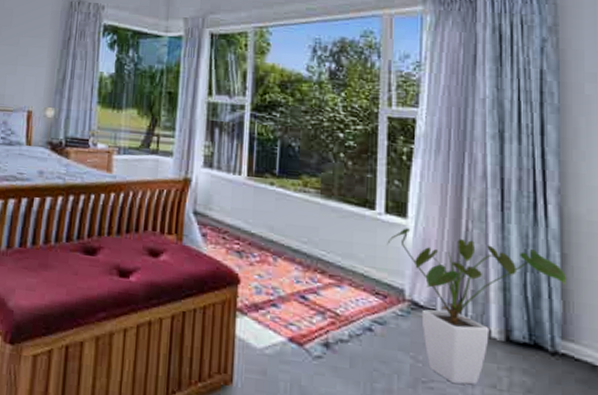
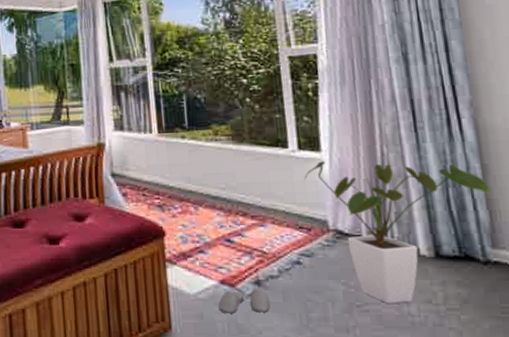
slippers: none [283,350,336,377] -> present [218,289,270,313]

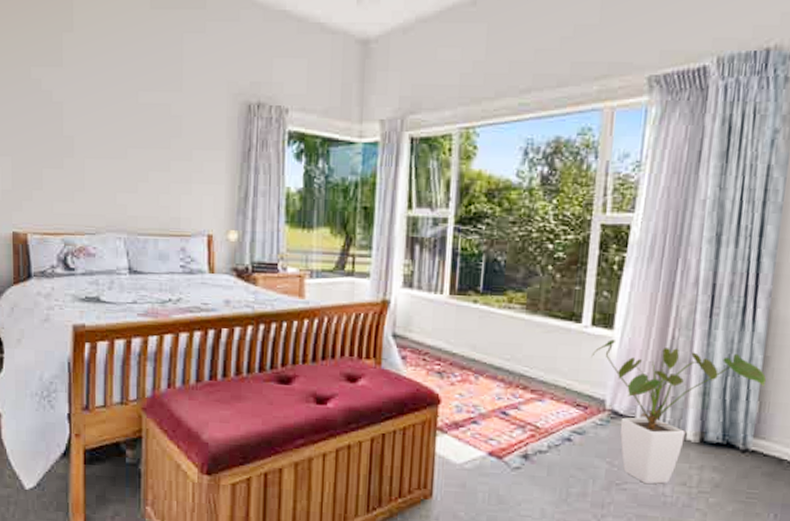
slippers: present [218,289,270,313] -> none [482,462,534,486]

